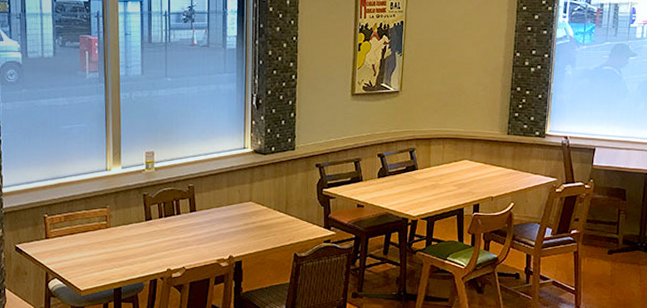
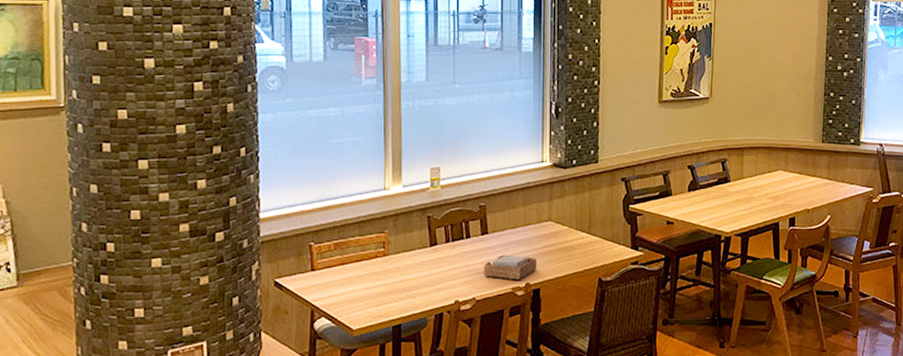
napkin holder: none [191,230,239,253] -> present [483,254,537,280]

